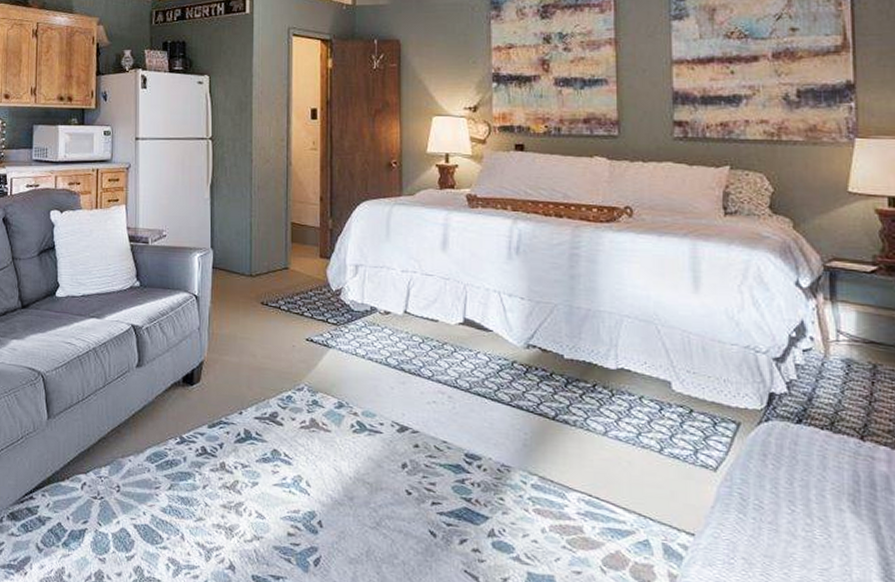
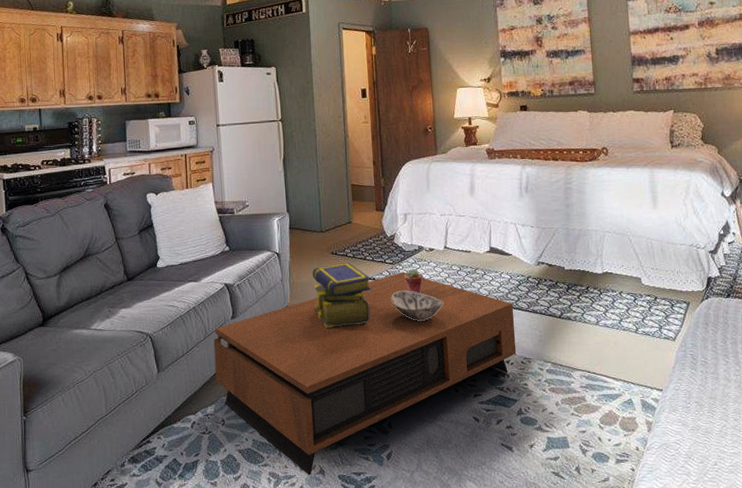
coffee table: none [113,336,492,570] -> present [213,272,517,476]
stack of books: none [237,316,309,394] -> present [313,263,372,328]
decorative bowl: none [332,358,399,400] -> present [391,290,444,321]
potted succulent: none [350,334,375,366] -> present [404,269,424,294]

